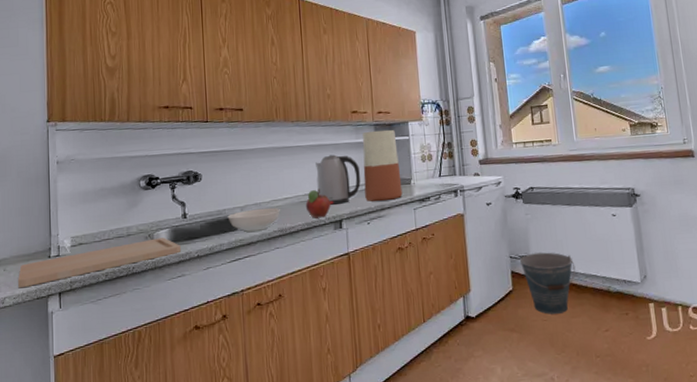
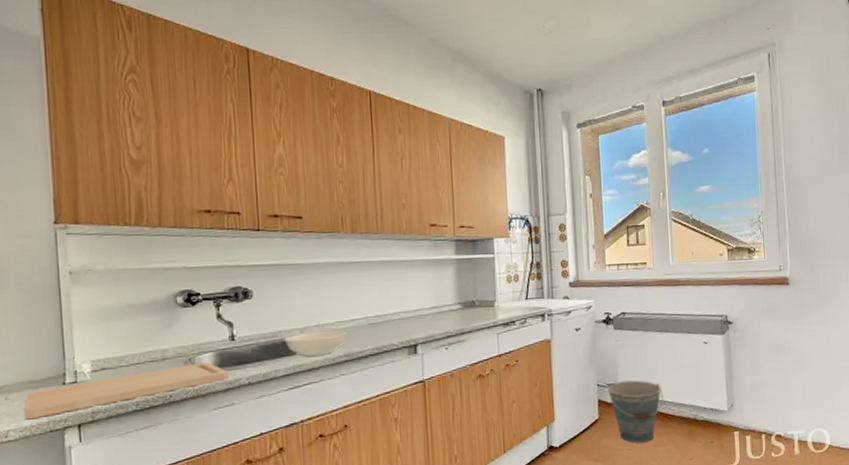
fruit: present [305,189,331,219] -> none [375,310,405,343]
kettle: present [316,154,361,205] -> none [388,272,439,328]
vase: present [362,129,403,202] -> none [441,246,485,325]

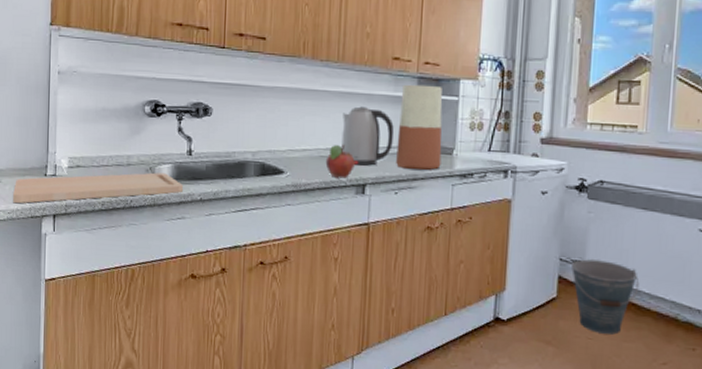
bowl: present [284,329,346,358] -> none [236,156,296,183]
fruit: none [375,310,405,343] -> present [325,144,355,179]
kettle: none [388,272,439,328] -> present [342,106,394,166]
vase: none [441,246,485,325] -> present [396,84,443,170]

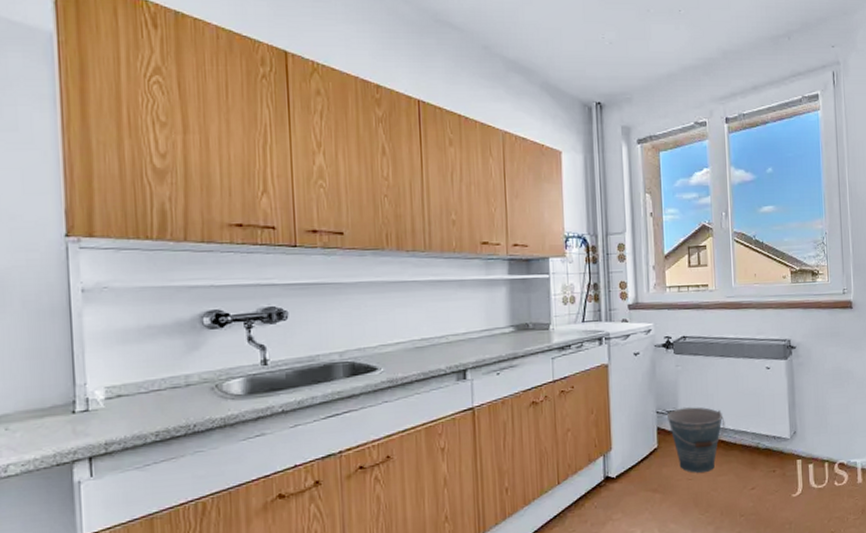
cutting board: present [13,172,183,204] -> none [27,388,259,453]
fruit: present [325,144,355,179] -> none [421,332,453,367]
kettle: present [342,106,394,166] -> none [435,293,490,352]
vase: present [396,84,443,170] -> none [493,265,539,349]

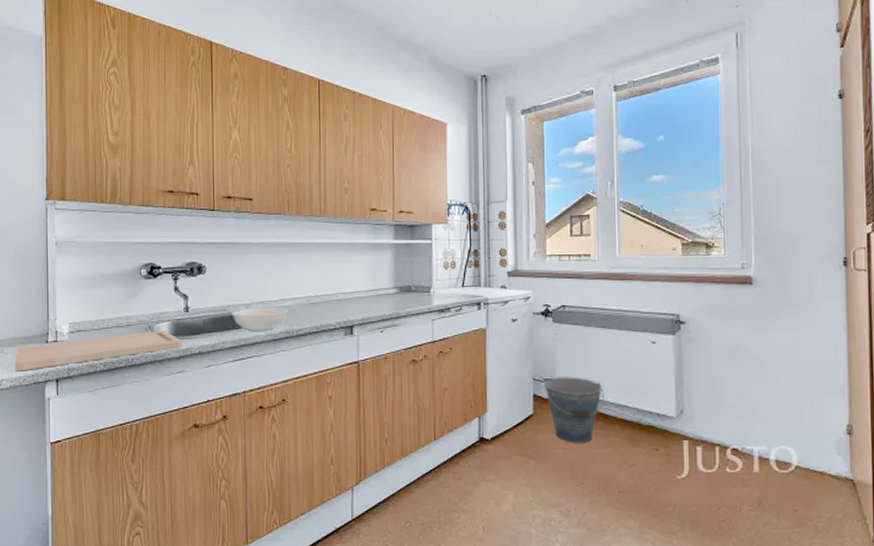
cutting board: none [27,388,259,453] -> present [15,331,182,372]
bowl: none [322,353,390,384] -> present [232,307,288,332]

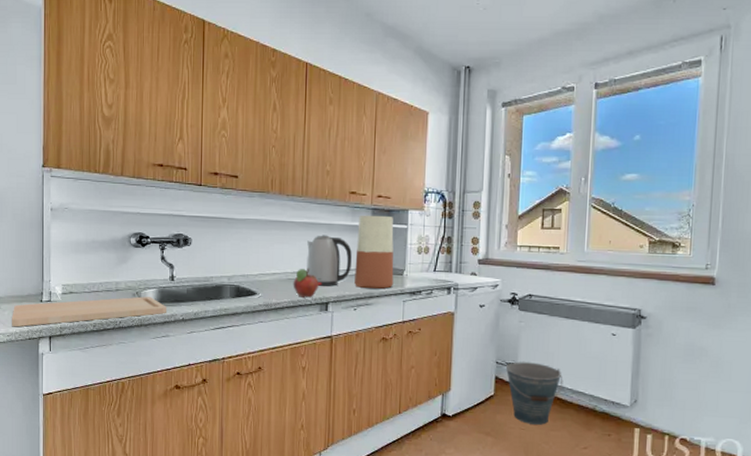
bowl: present [232,307,288,332] -> none [214,280,267,303]
fruit: none [315,290,342,322] -> present [293,268,319,298]
kettle: none [328,255,376,309] -> present [307,235,352,286]
vase: none [379,231,421,308] -> present [354,215,394,289]

